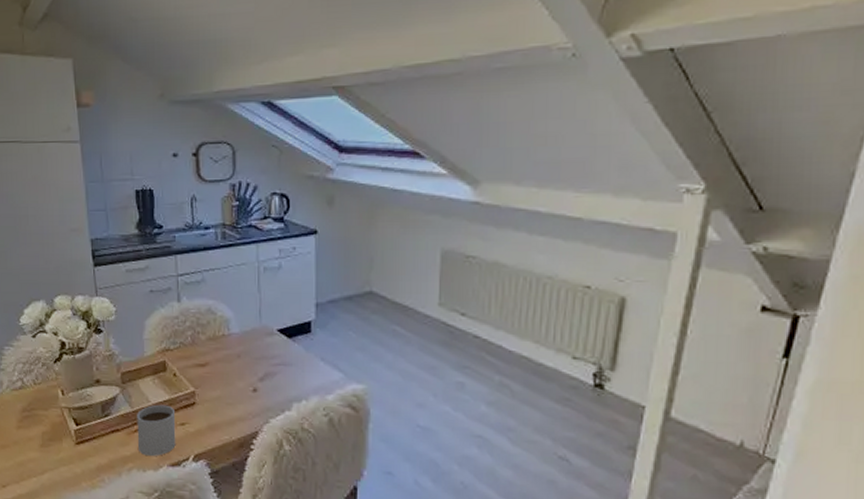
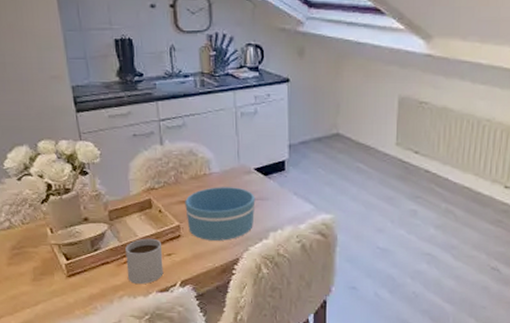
bowl: none [201,349,278,411] -> present [185,187,256,241]

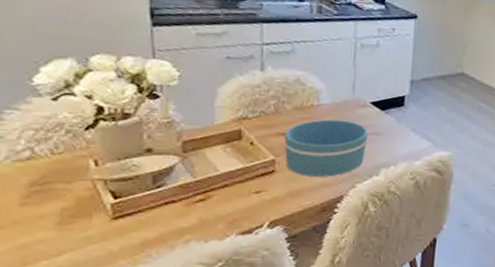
mug: present [125,238,164,285] -> none [199,173,250,227]

